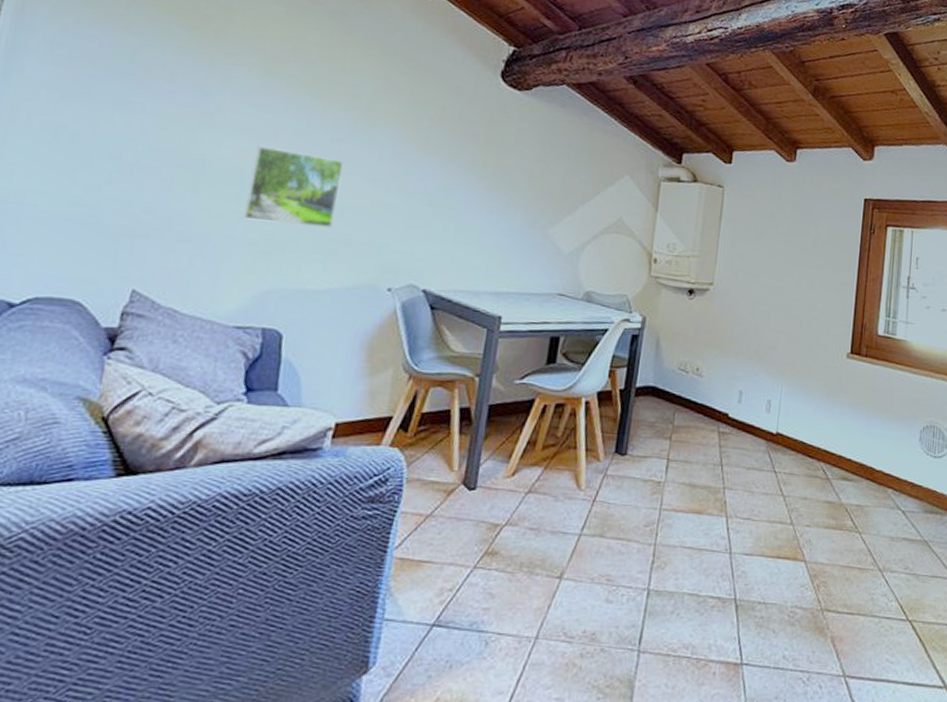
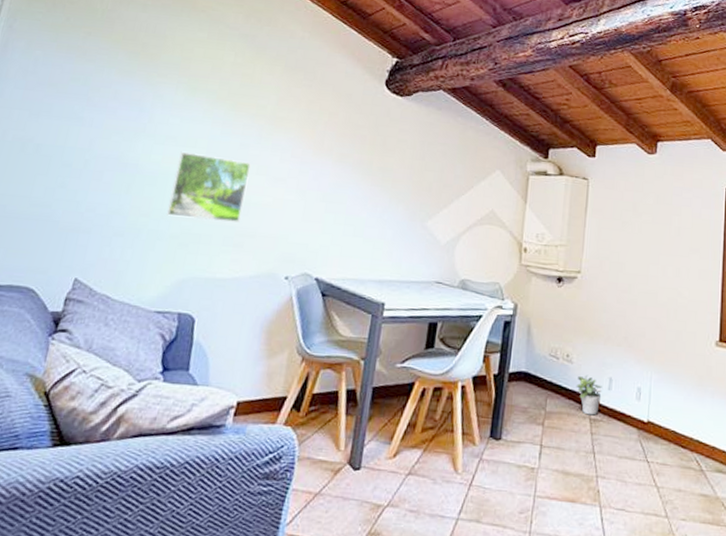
potted plant: none [705,388,732,429] -> present [576,374,602,416]

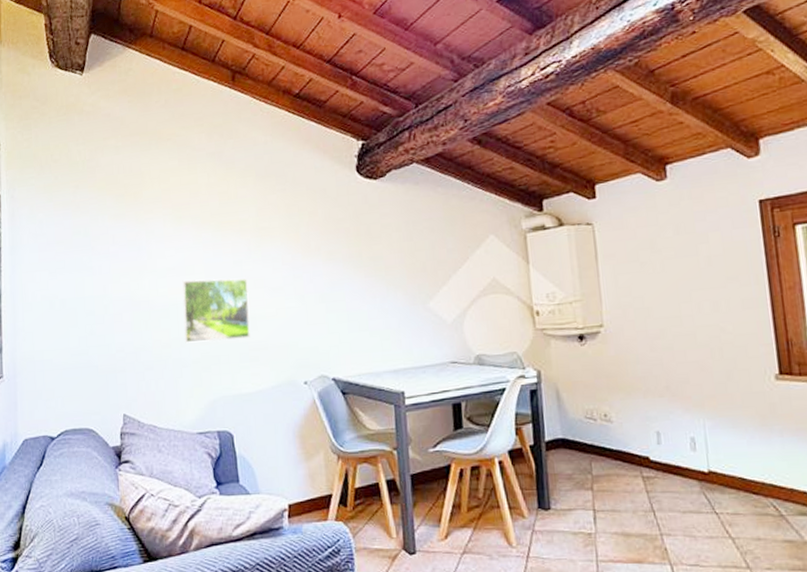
potted plant: present [576,374,602,416] -> none [620,432,651,473]

